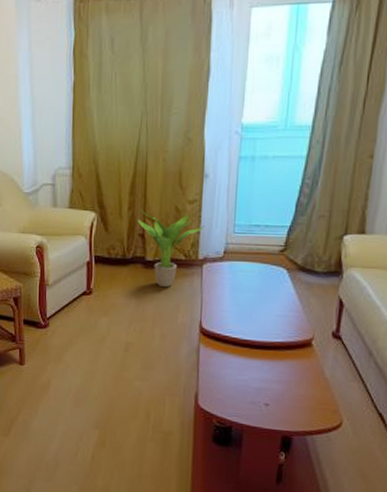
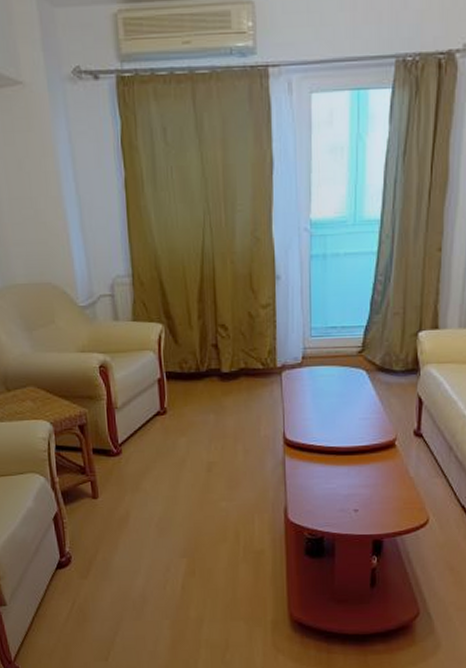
potted plant: present [138,208,205,287] -> none [209,316,281,399]

